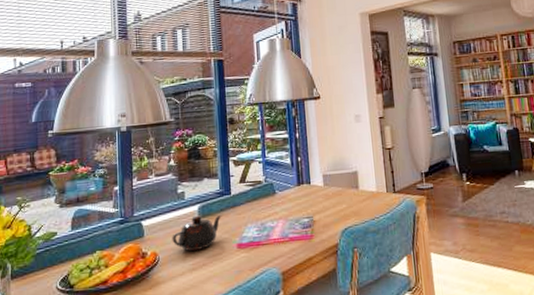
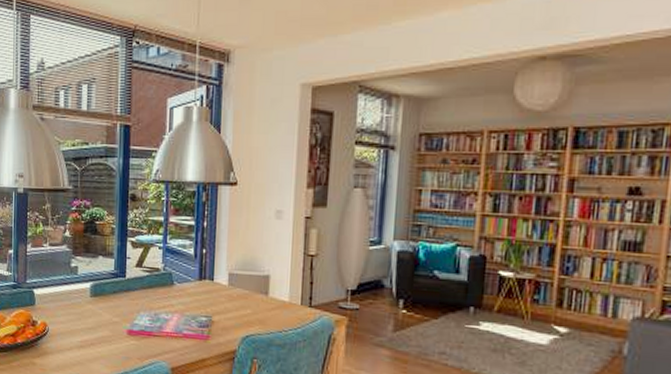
teapot: present [172,214,222,252] -> none [62,293,114,329]

